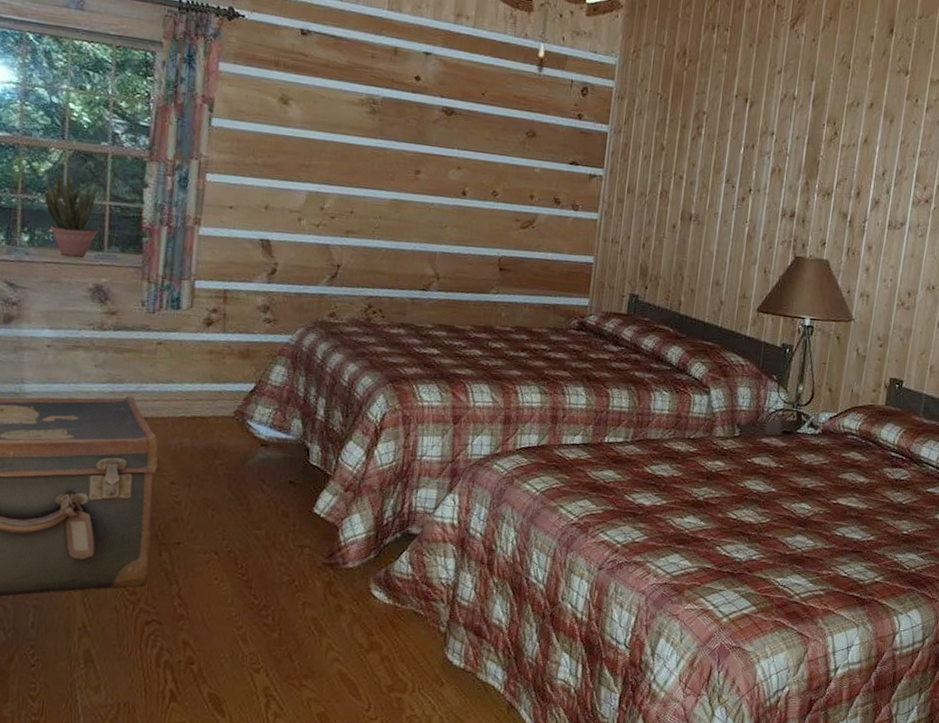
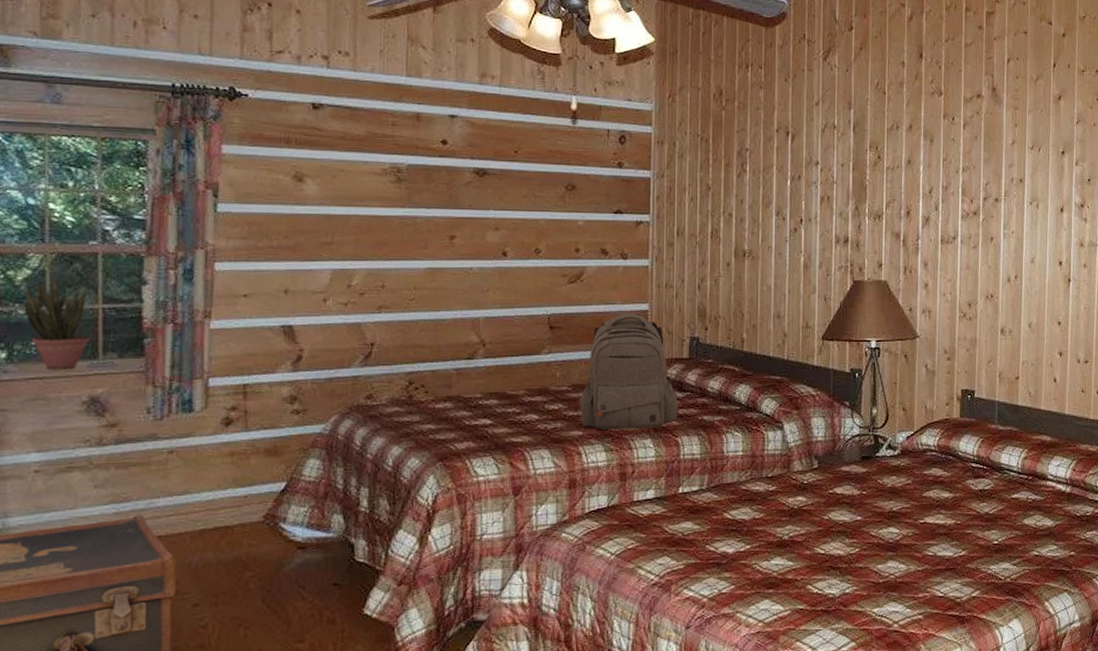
backpack: none [520,263,613,378] -> present [579,314,678,431]

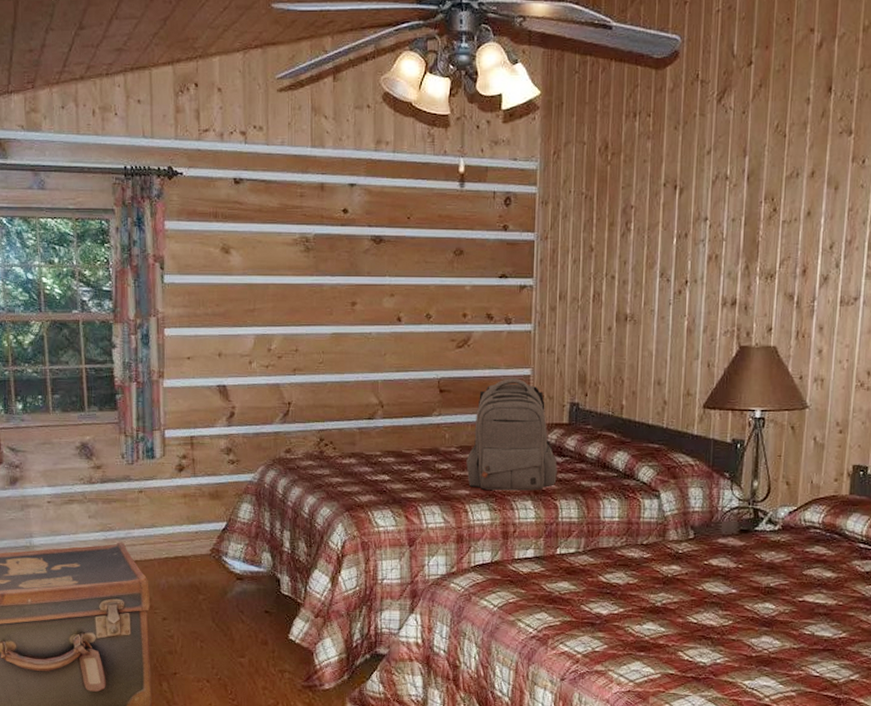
potted plant: present [22,279,90,370] -> none [29,343,78,420]

